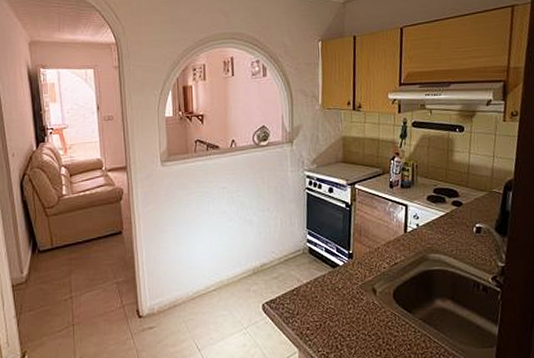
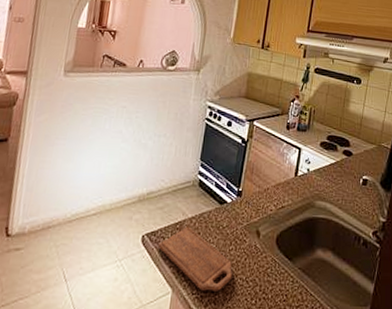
cutting board: none [279,291,354,348] -> present [158,226,232,291]

